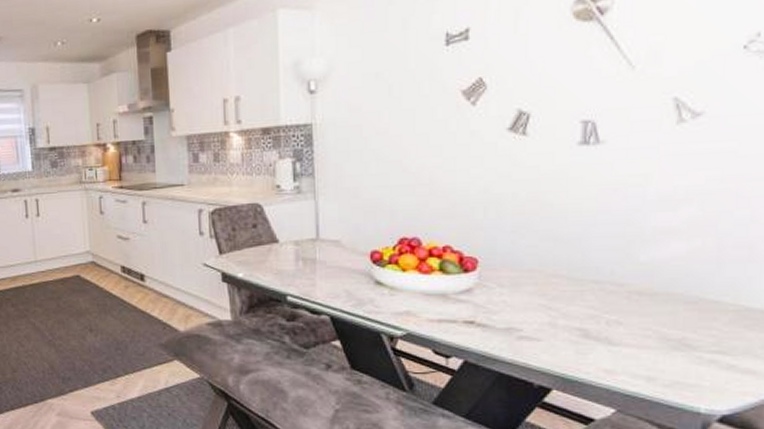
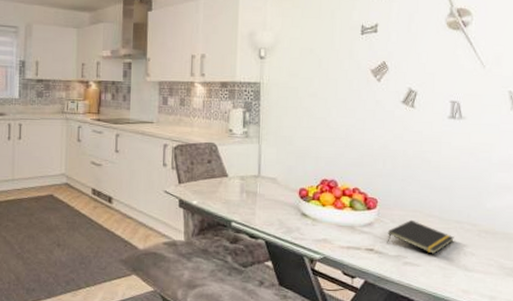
notepad: none [493,282,591,325] -> present [387,219,454,254]

